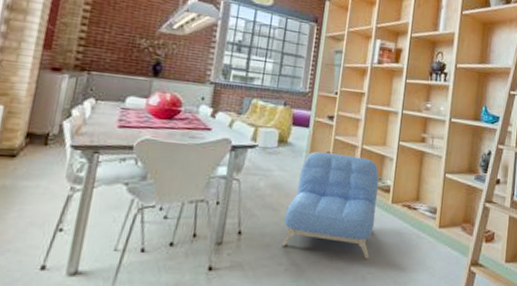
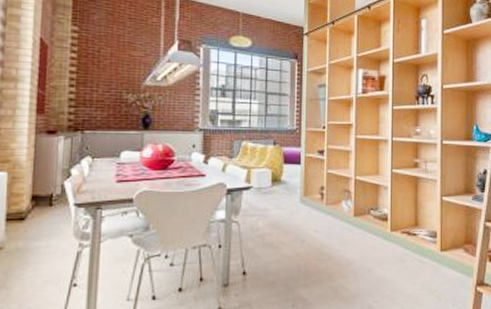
armchair: present [281,152,379,259] -> none [285,187,376,288]

